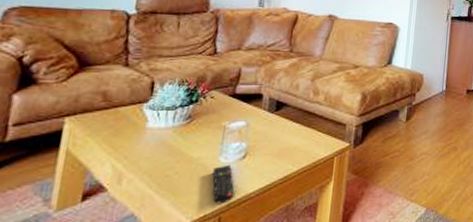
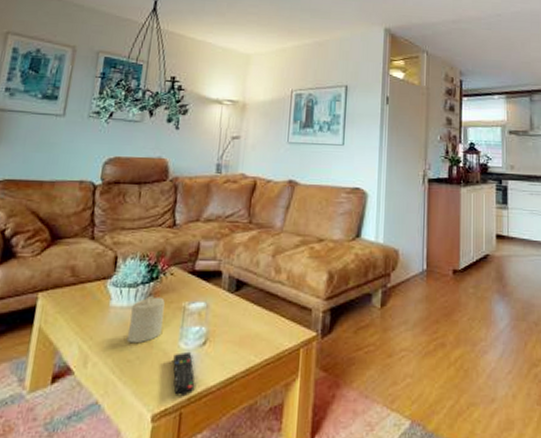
candle: none [164,116,205,161] -> present [126,295,165,344]

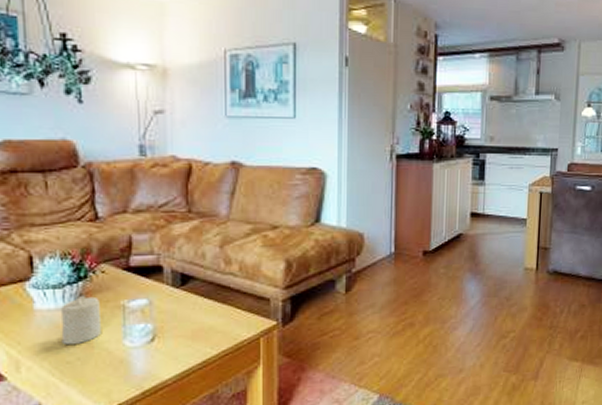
remote control: present [173,351,195,397] -> none [119,348,148,392]

